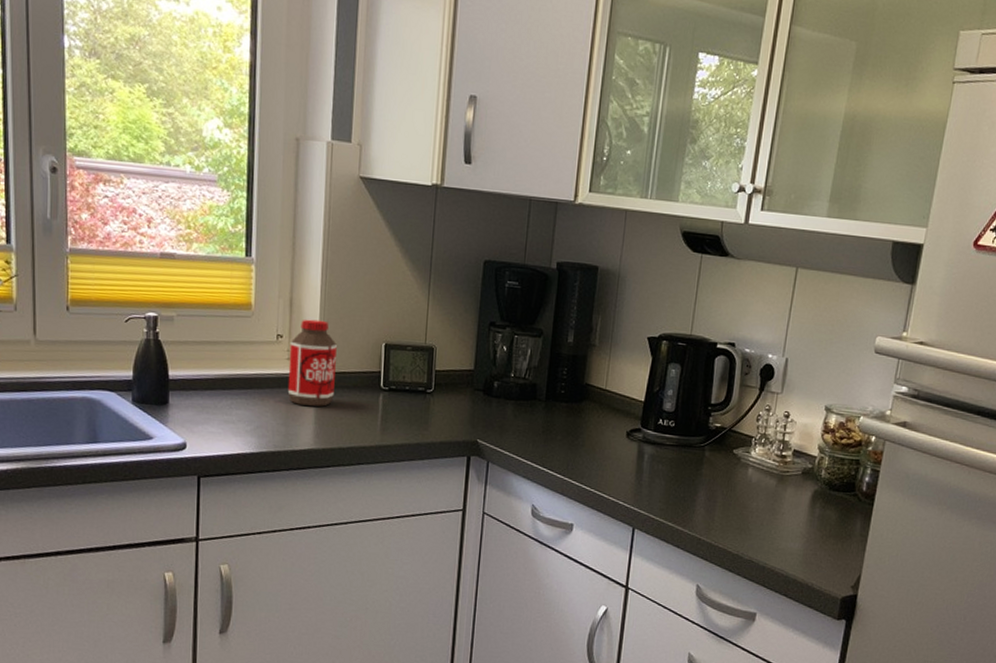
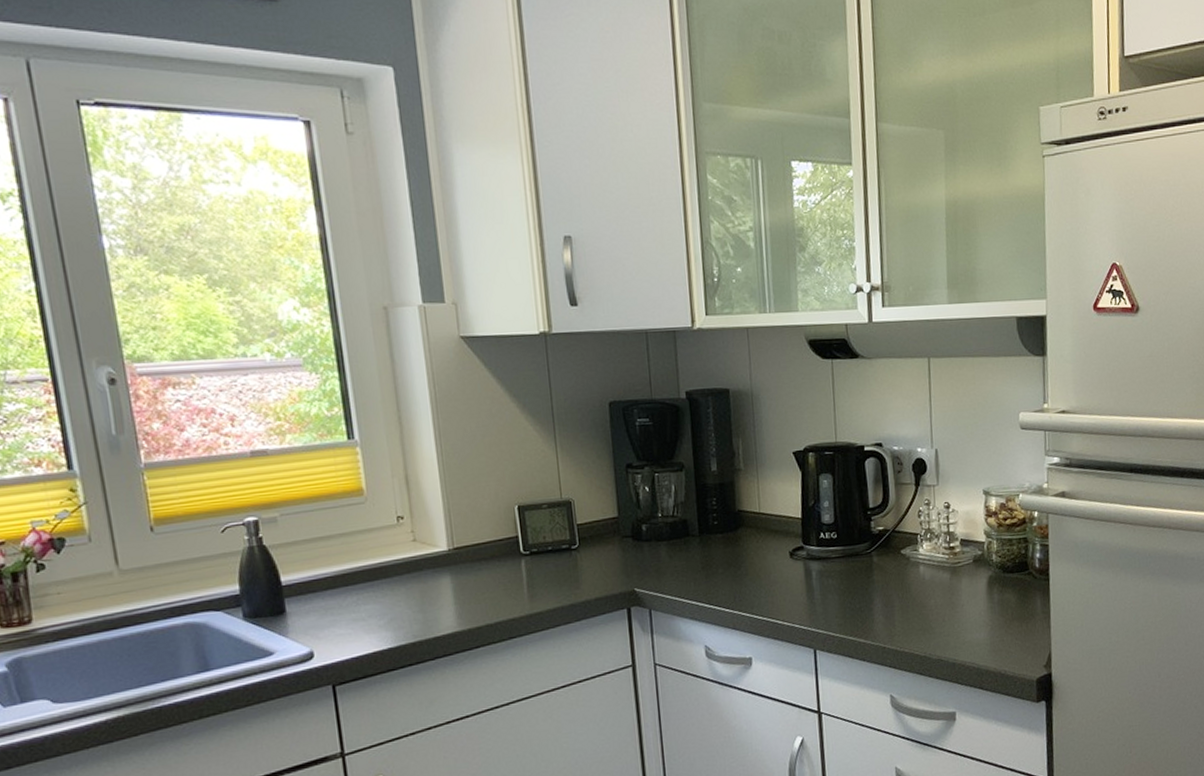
bottle: present [287,319,337,407] -> none [412,493,471,587]

